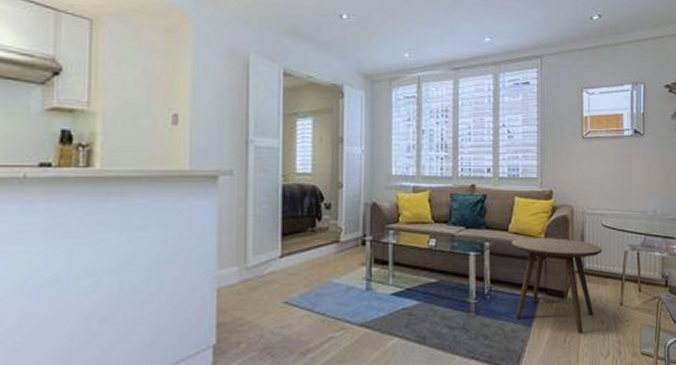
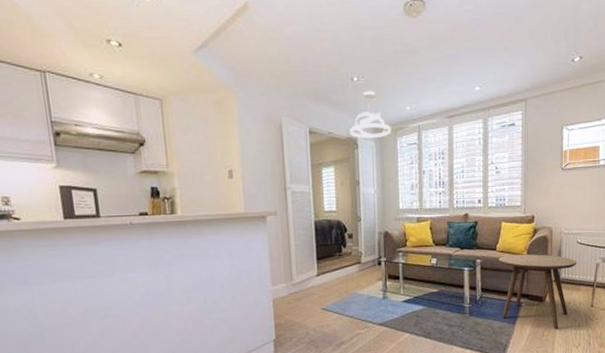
pendant light: none [334,31,385,88] -> present [350,90,391,139]

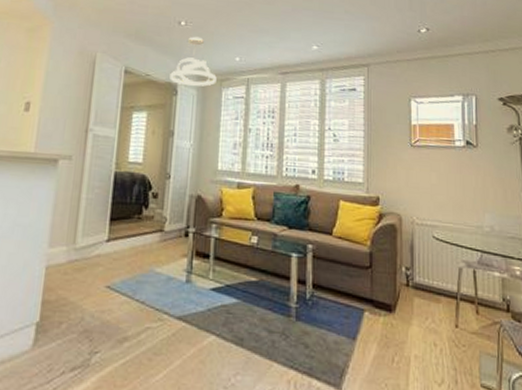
side table: present [499,254,577,329] -> none [335,243,435,354]

